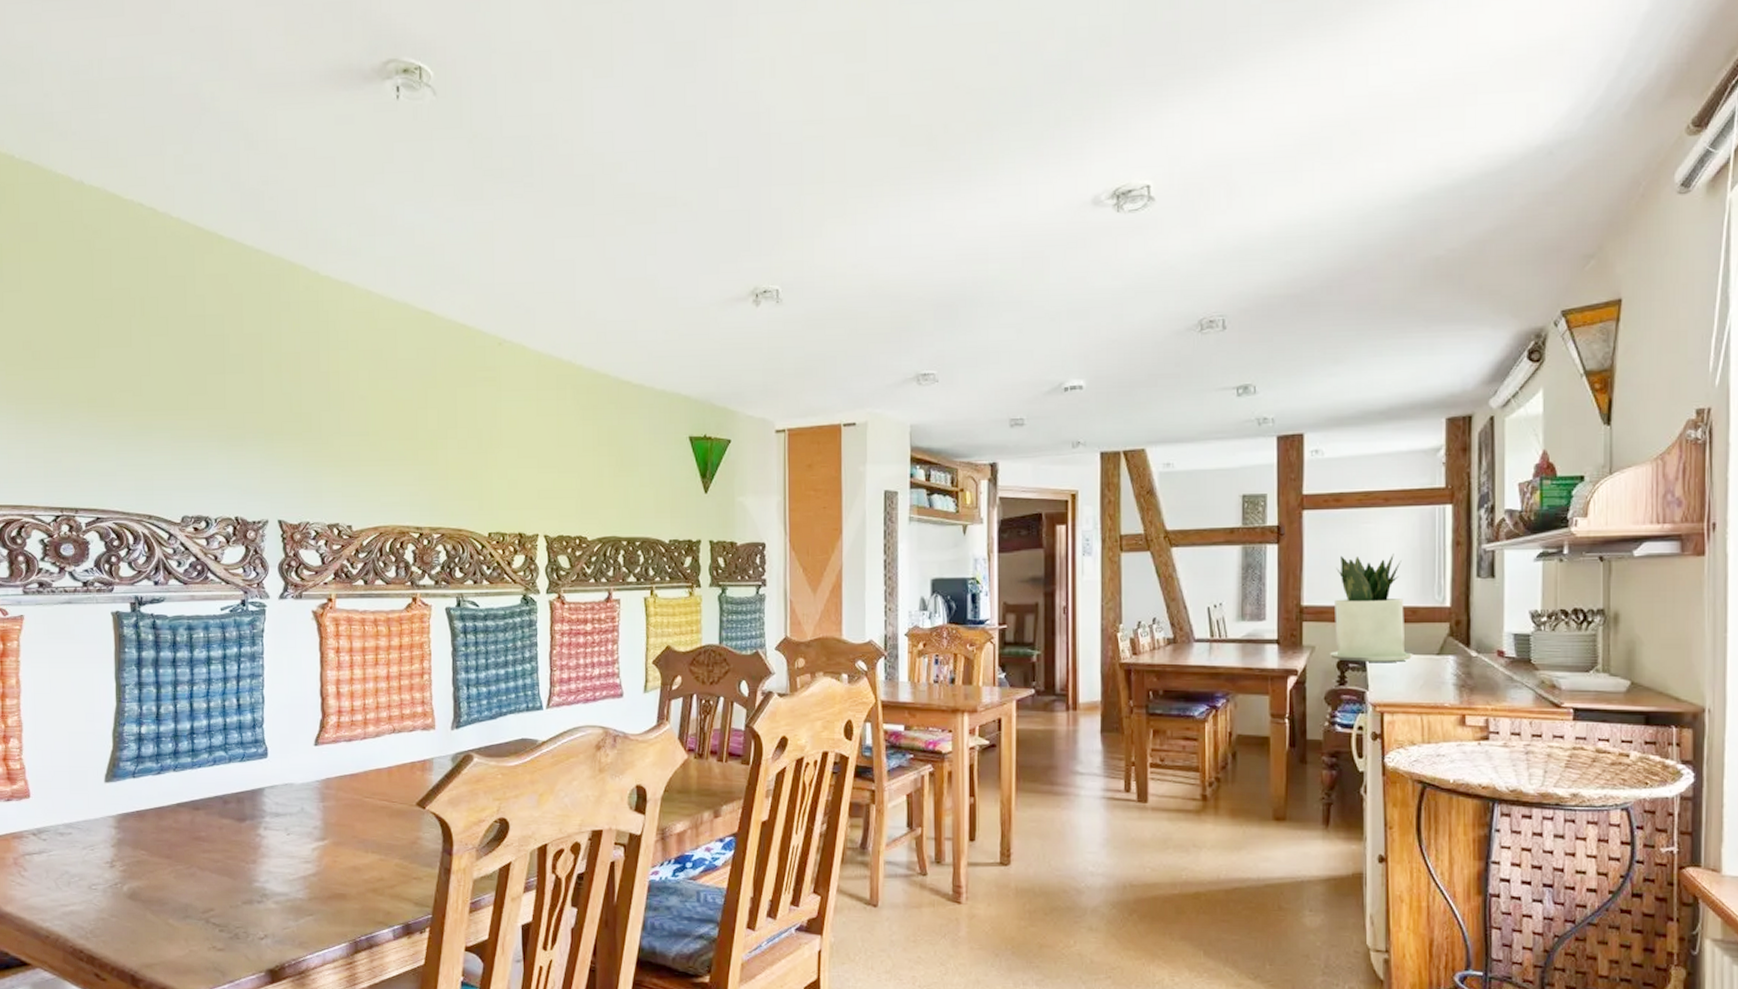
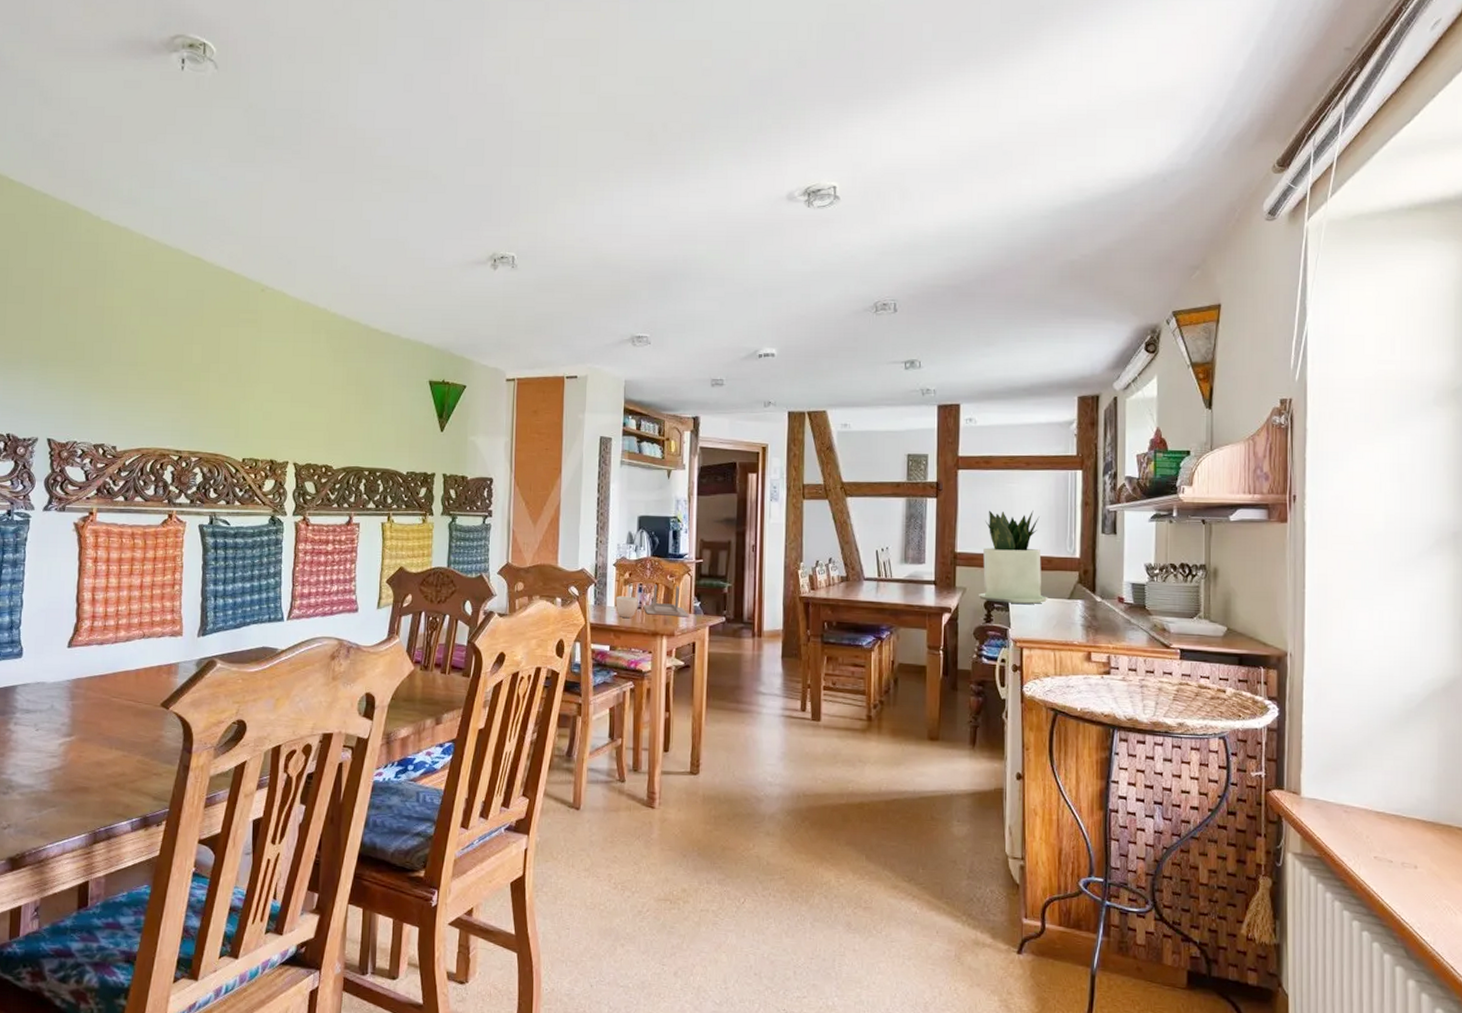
cup: none [909,669,936,693] -> present [615,596,639,618]
napkin holder: none [940,654,994,691] -> present [643,584,689,617]

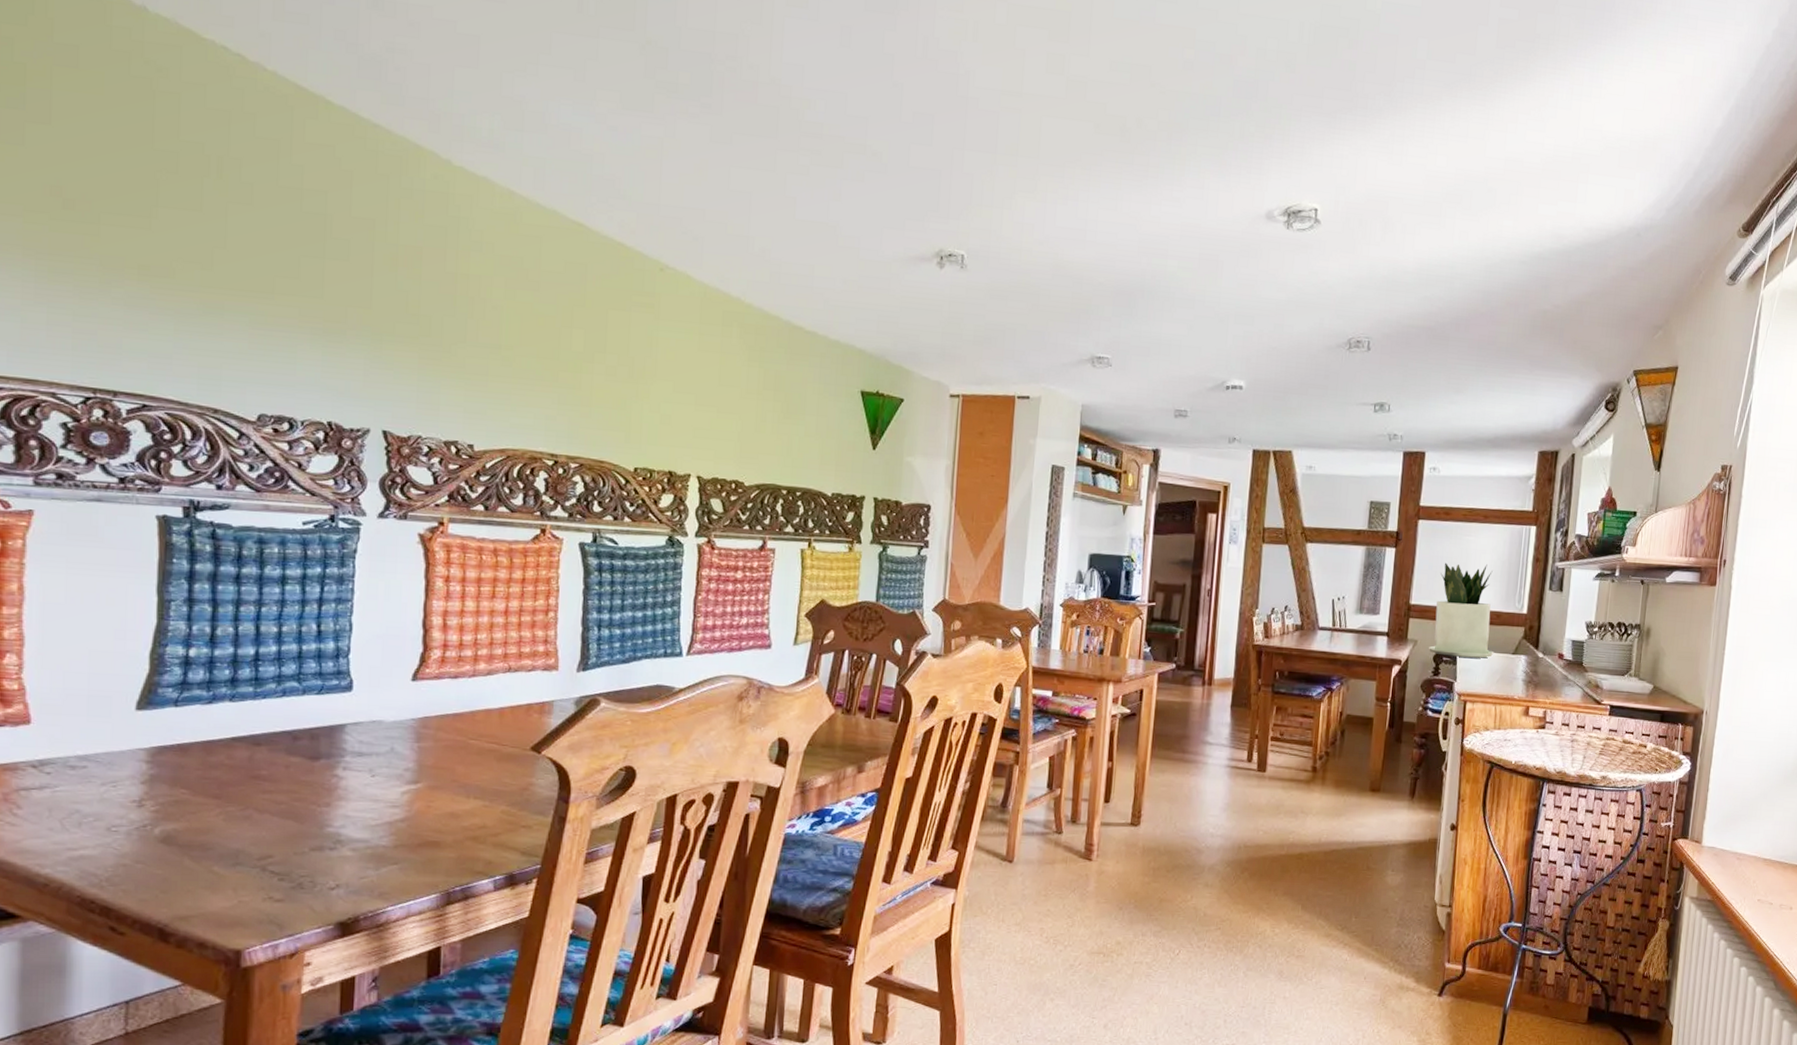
cup: present [615,596,639,618] -> none [1060,638,1086,662]
napkin holder: present [643,584,689,617] -> none [1090,627,1138,663]

